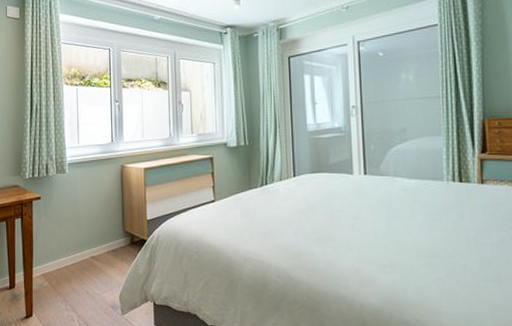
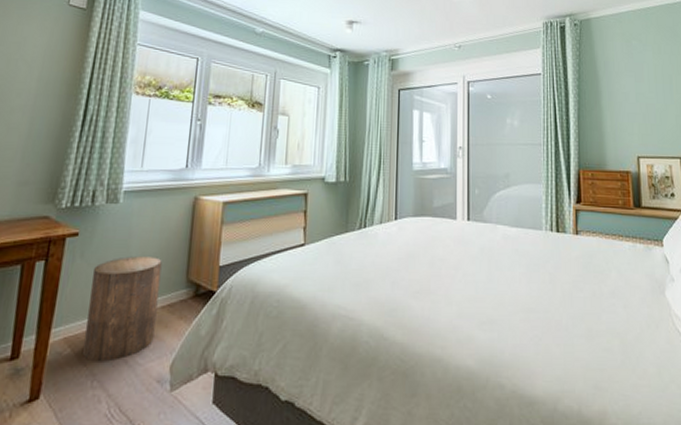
stool: none [55,214,105,292] -> present [83,256,162,362]

